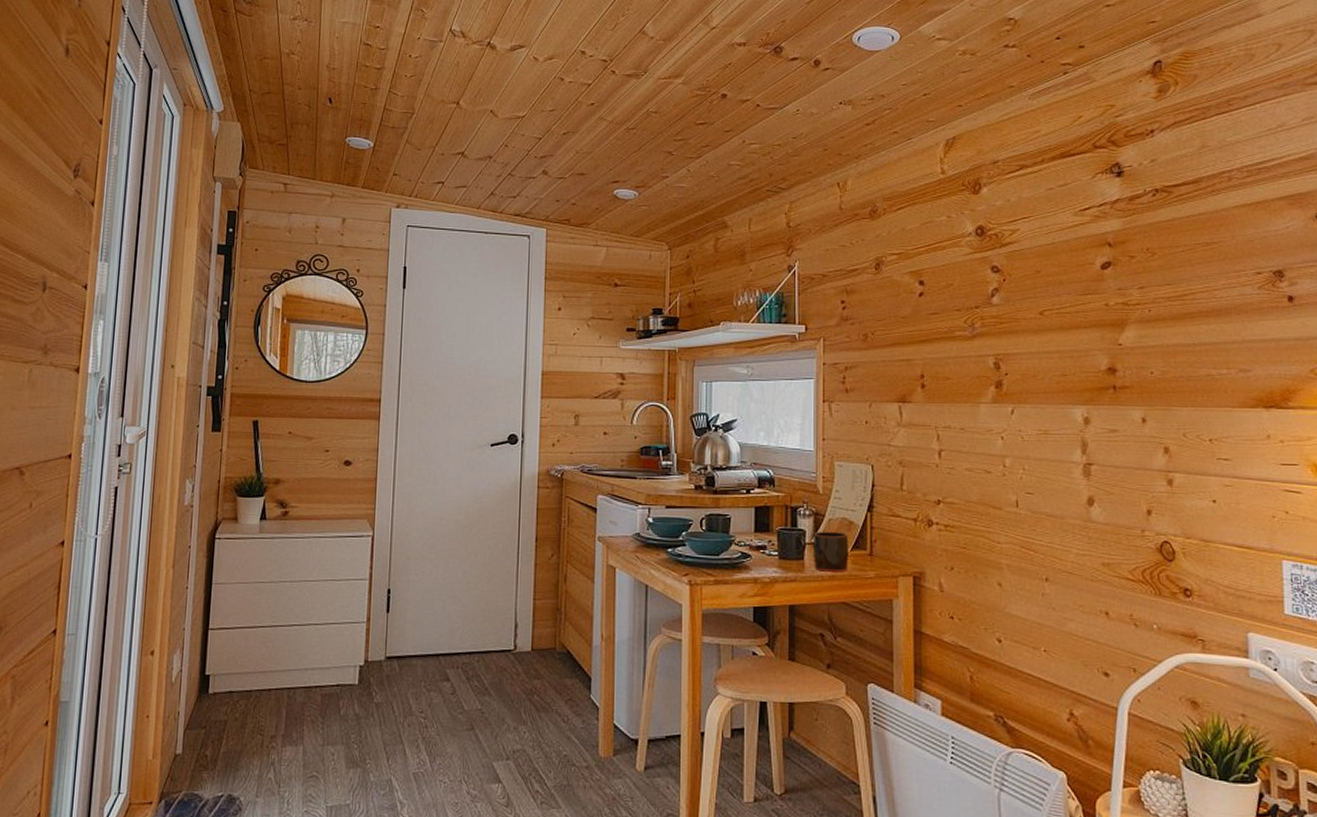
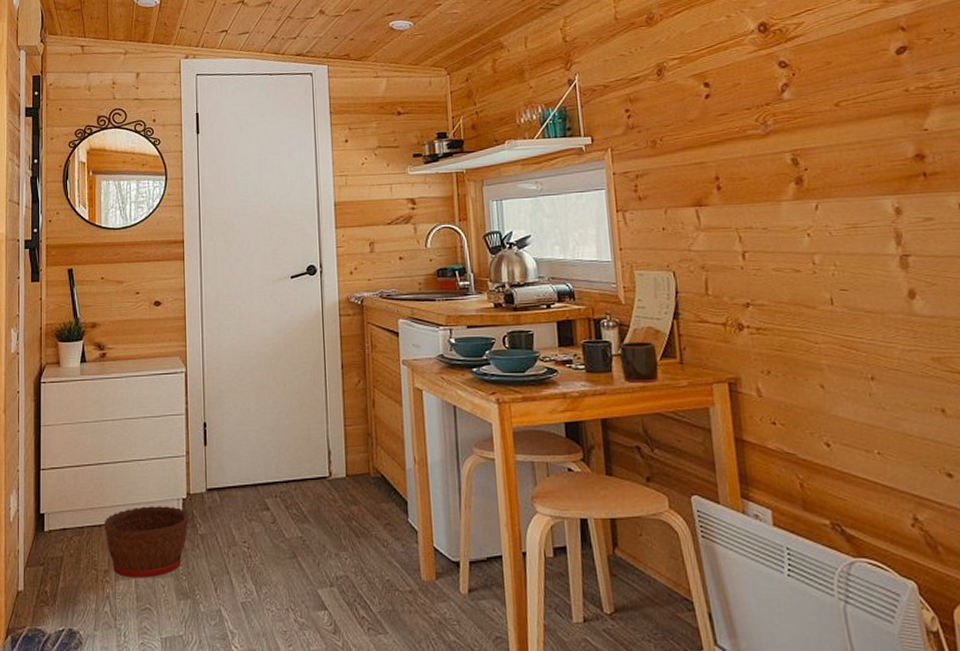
basket: none [273,671,366,744] -> present [104,506,190,577]

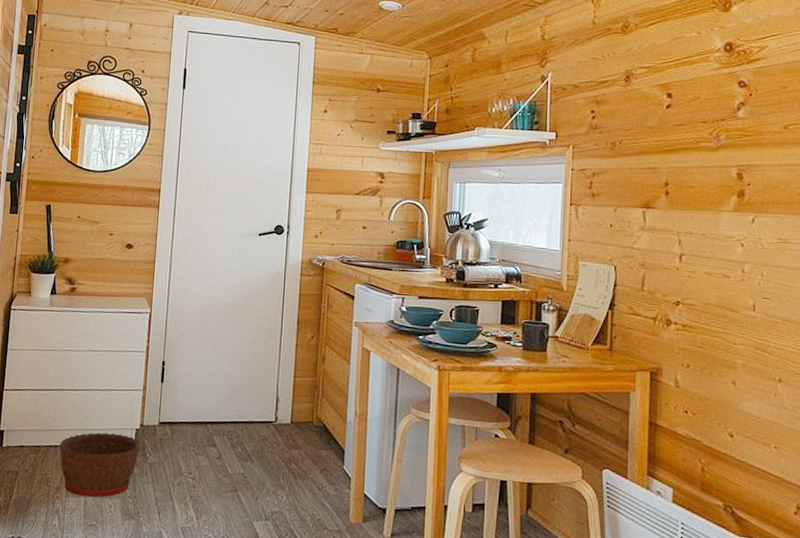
mug: present [619,341,659,383] -> none [556,325,590,365]

